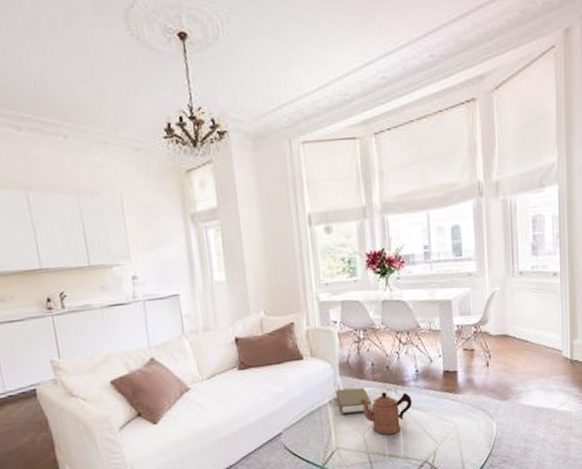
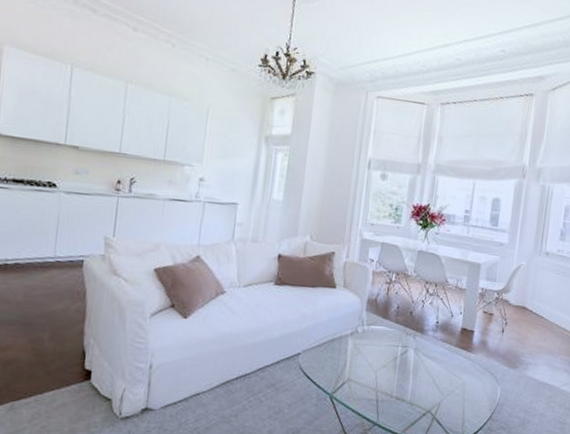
book: present [335,387,373,414] -> none [358,323,391,352]
coffeepot: present [359,392,412,435] -> none [379,335,428,378]

